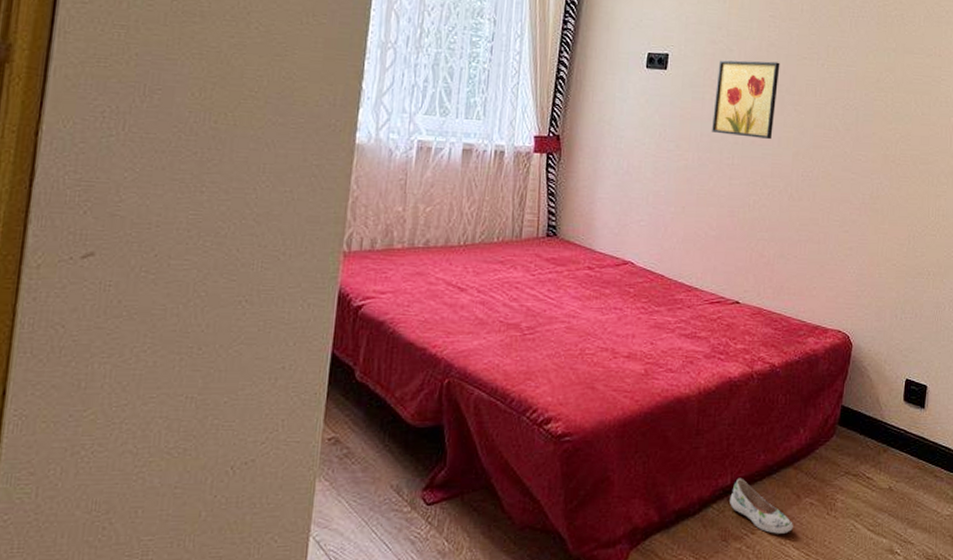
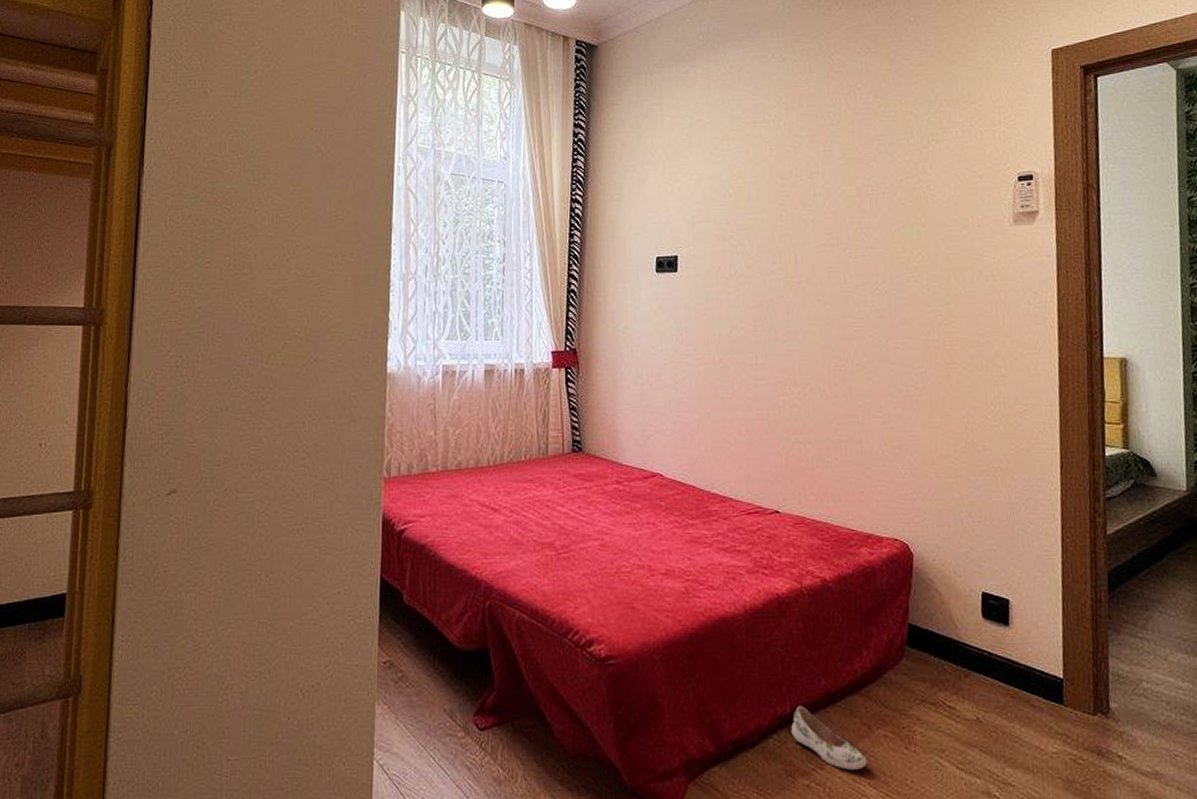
wall art: present [712,60,780,140] -> none [730,252,797,335]

